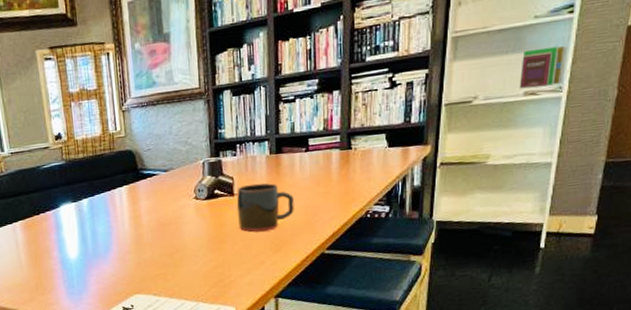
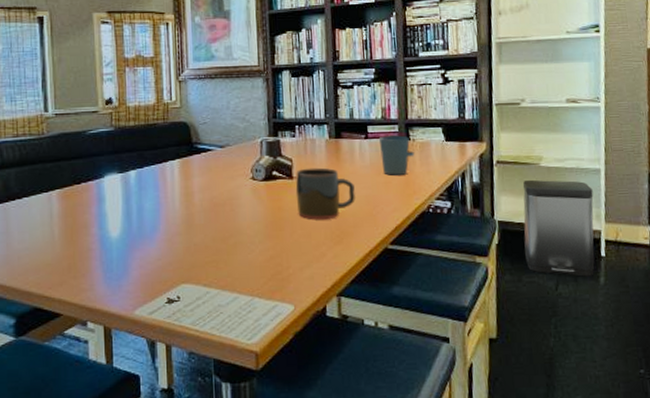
cup: none [320,145,355,186] -> present [380,135,415,175]
pedal bin: none [461,176,540,268] -> present [523,179,595,277]
books: present [519,46,568,89] -> none [560,60,600,96]

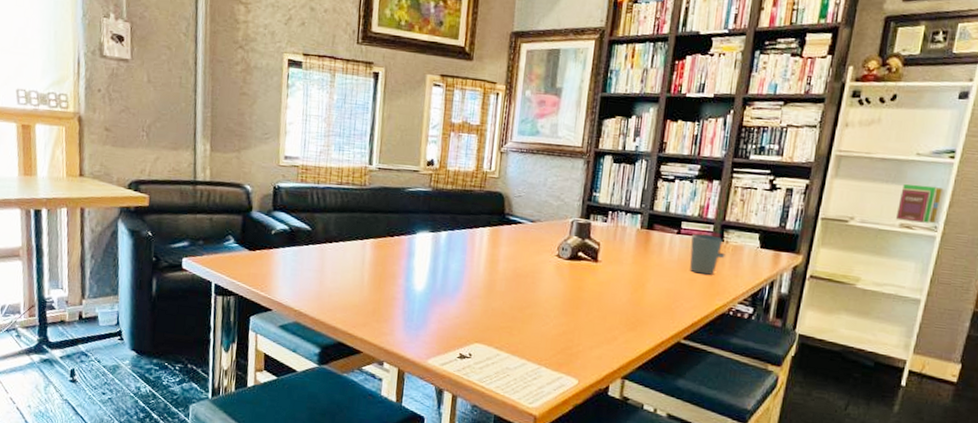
mug: present [295,167,355,219] -> none [597,254,658,306]
pedal bin: present [523,179,595,277] -> none [819,298,908,403]
books: none [560,60,600,96] -> present [895,183,946,224]

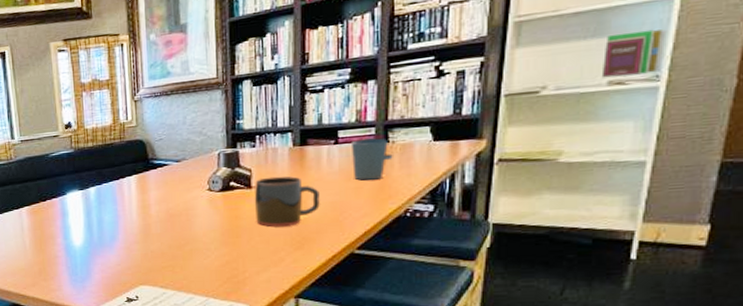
mug: none [597,254,658,306] -> present [254,176,320,226]

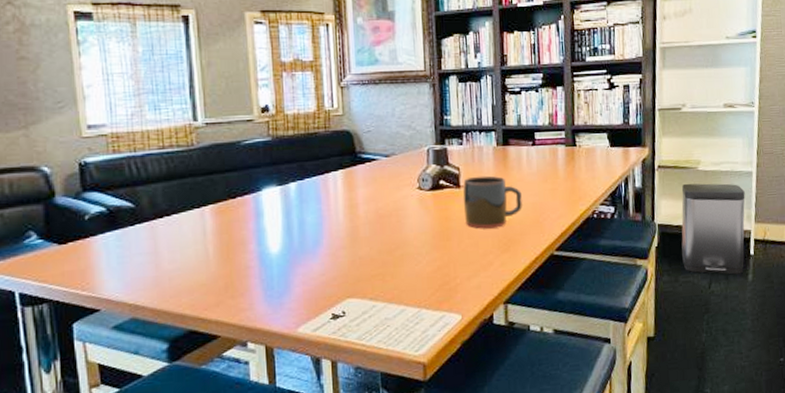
cup: present [352,138,393,181] -> none [547,141,580,182]
pedal bin: none [524,176,631,281] -> present [681,183,745,275]
books: present [601,29,667,78] -> none [719,65,755,101]

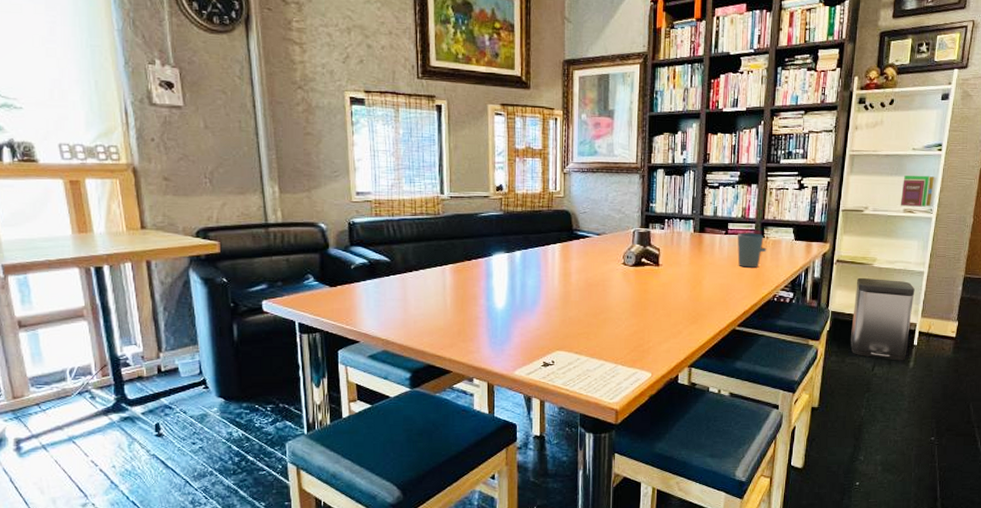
mug: present [462,175,522,228] -> none [660,257,712,302]
cup: none [547,141,580,182] -> present [737,233,767,268]
books: none [719,65,755,101] -> present [900,175,937,207]

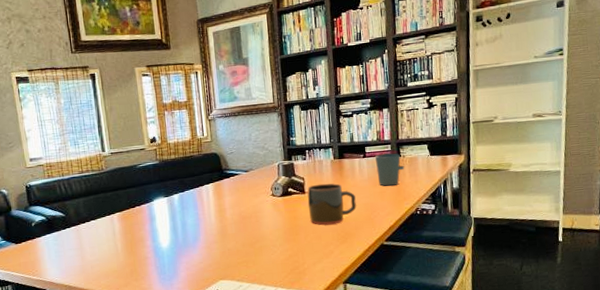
mug: none [660,257,712,302] -> present [307,183,356,225]
pedal bin: present [850,277,915,361] -> none [494,182,554,258]
books: present [900,175,937,207] -> none [528,79,562,112]

